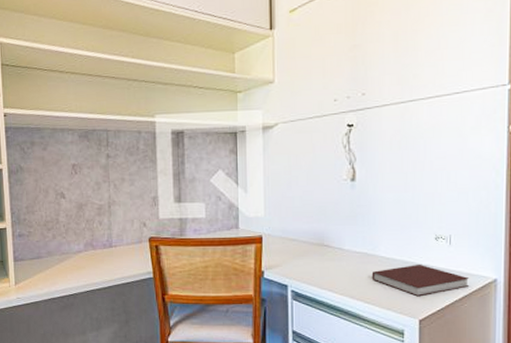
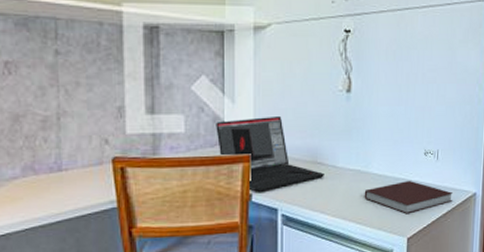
laptop: none [231,204,331,270] -> present [216,117,324,192]

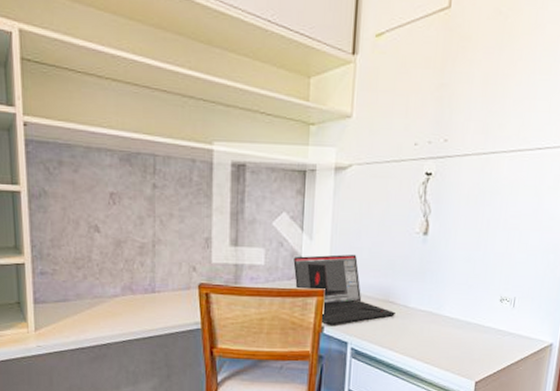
notebook: present [364,181,453,214] -> none [433,326,527,359]

